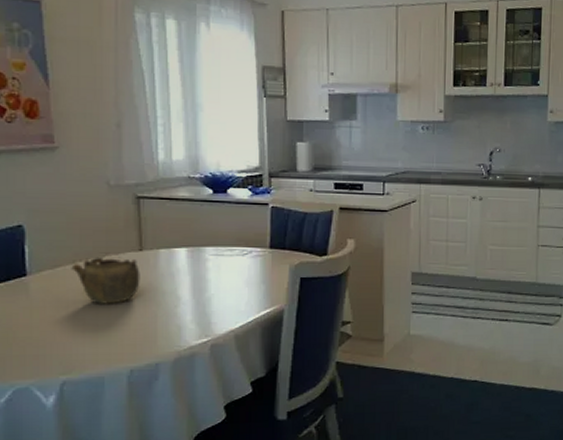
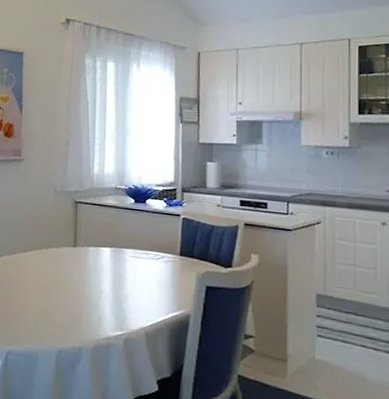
teapot: present [71,257,140,304] -> none [23,248,73,290]

